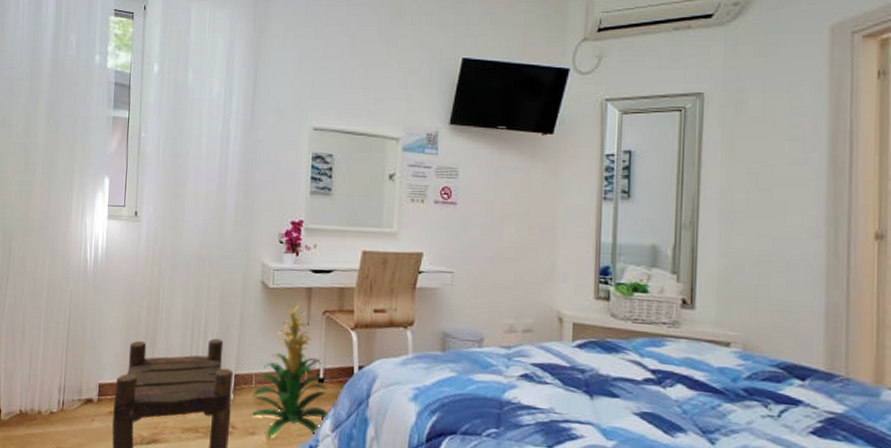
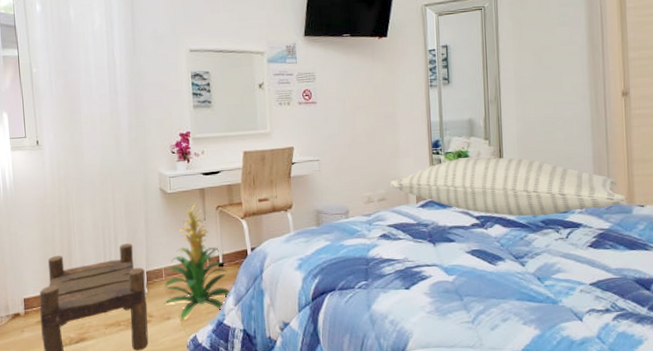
pillow: none [539,293,875,385] -> present [389,157,628,217]

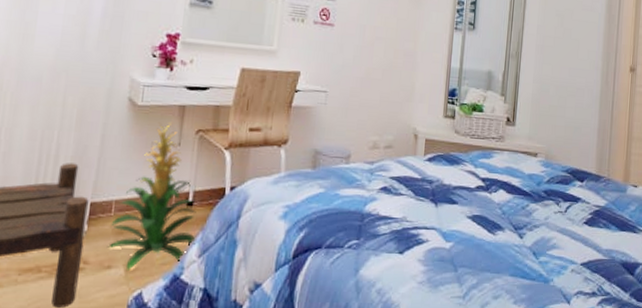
pillow: present [389,157,628,217] -> none [399,112,624,186]

